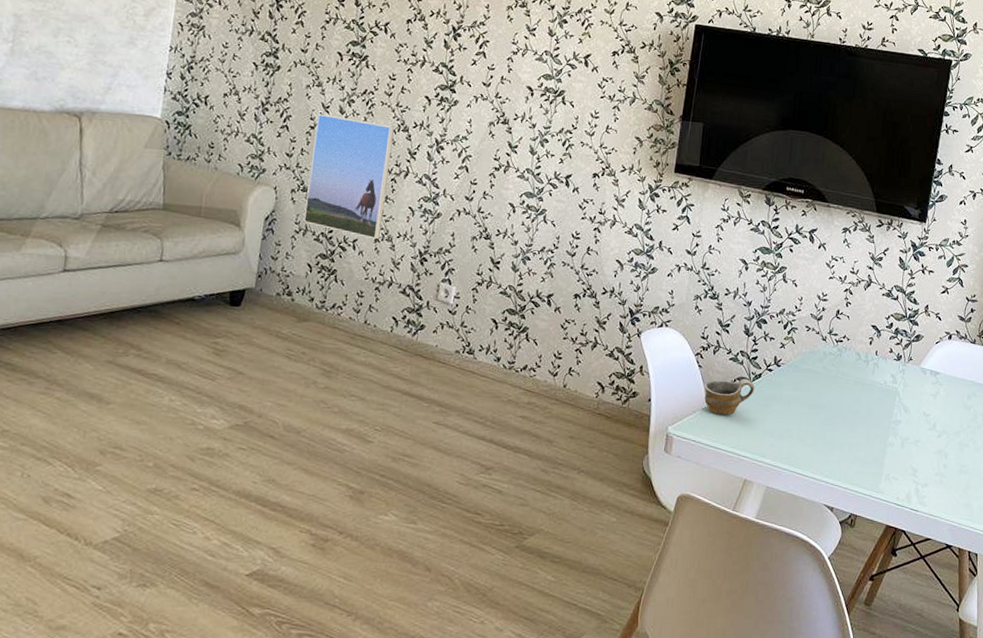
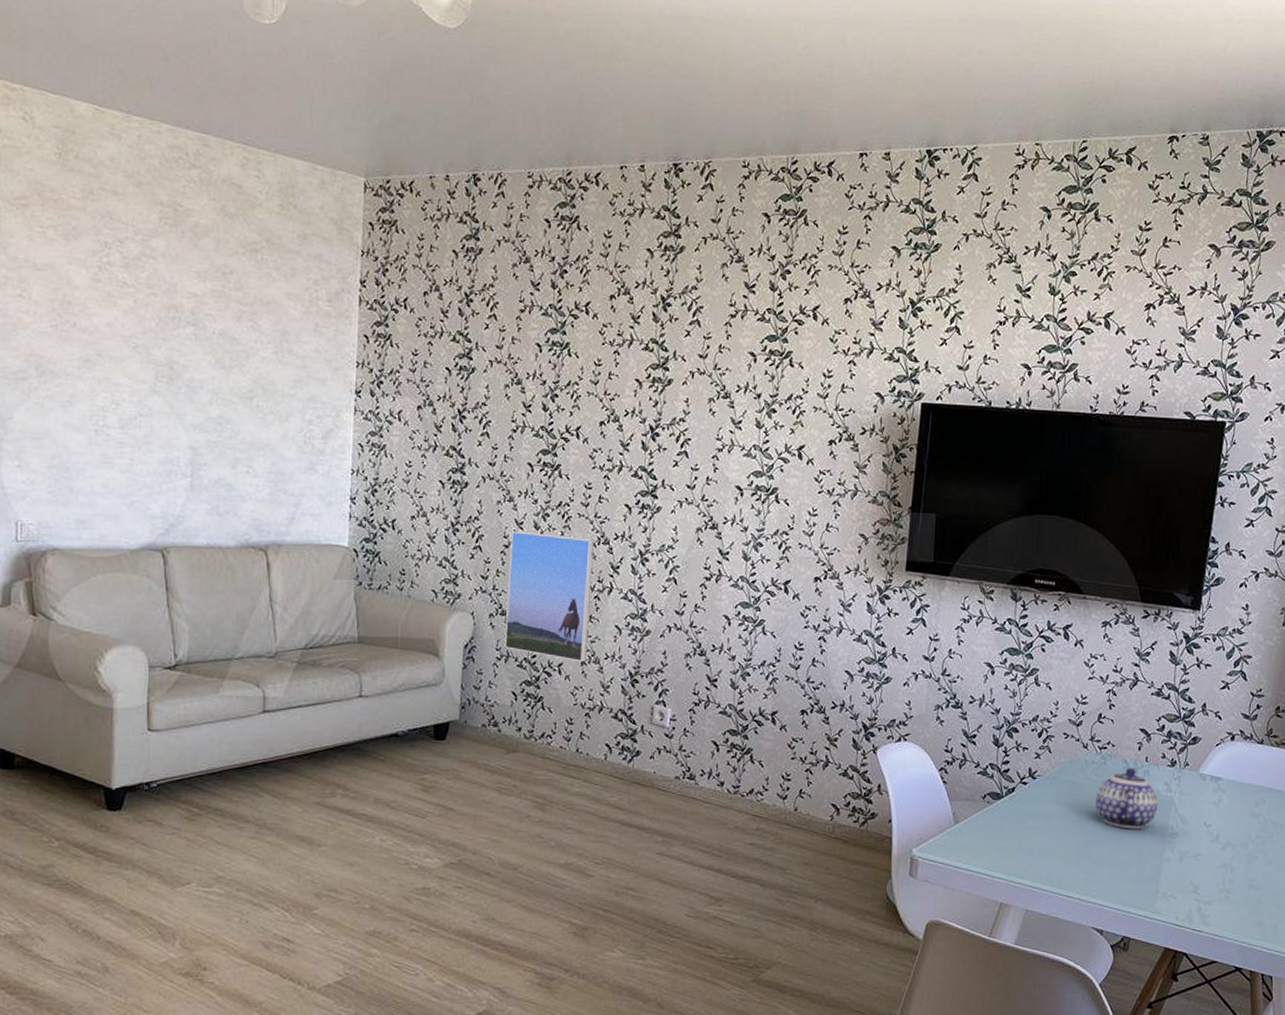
cup: present [704,378,755,415] -> none [951,793,1008,833]
teapot: none [831,360,885,416] -> present [1095,767,1158,829]

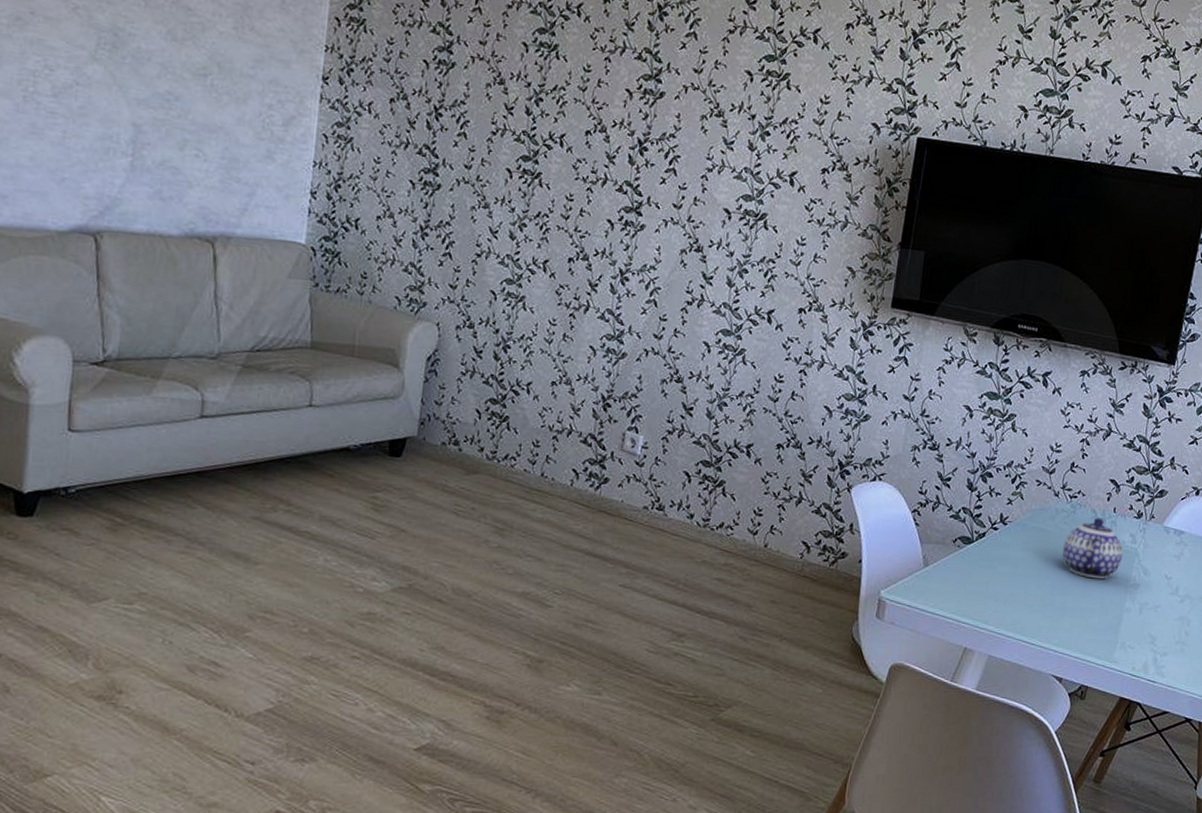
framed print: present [505,531,594,663] -> none [471,239,572,383]

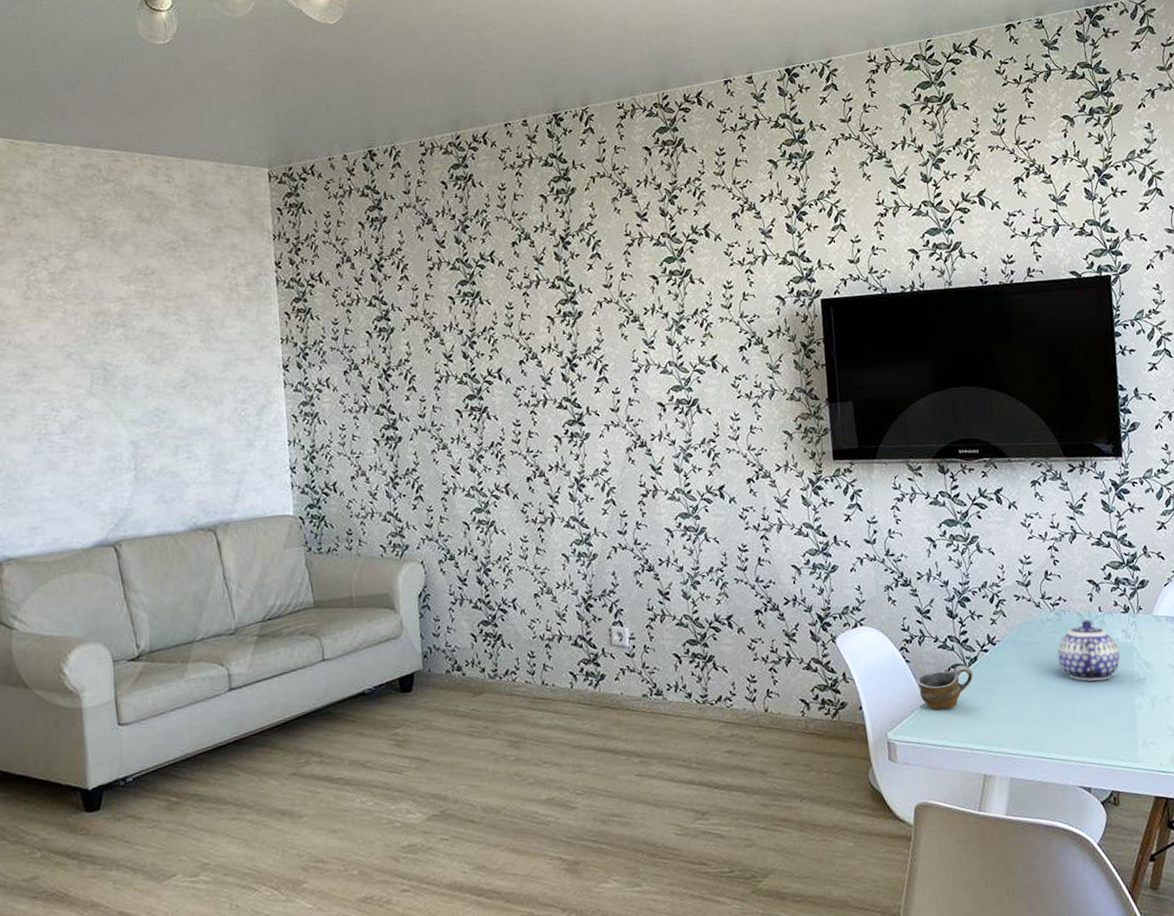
cup: none [921,538,978,577] -> present [917,665,973,710]

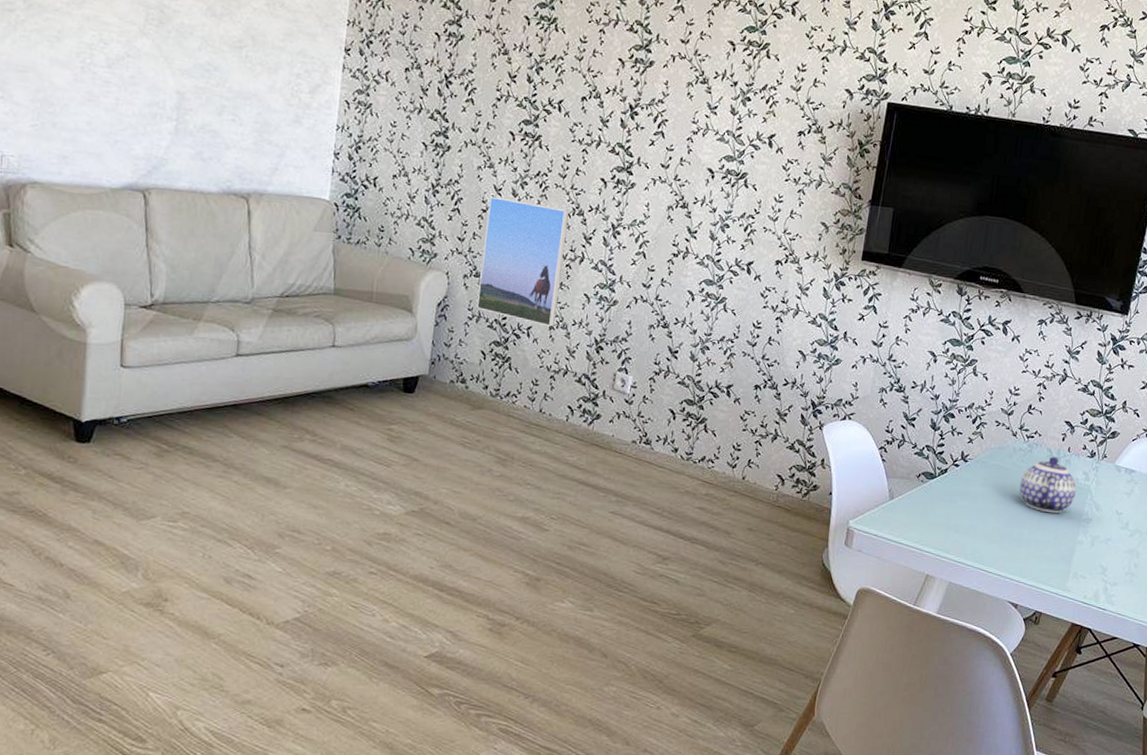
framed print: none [449,473,539,595] -> present [477,196,569,327]
cup: present [917,665,973,710] -> none [887,473,940,510]

